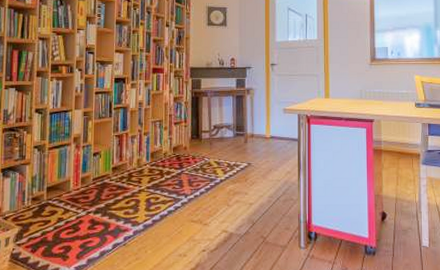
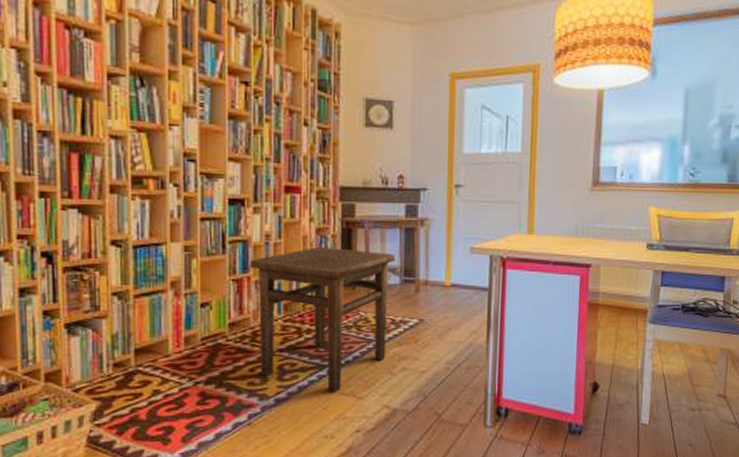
side table: none [128,110,230,220] -> present [250,246,396,392]

